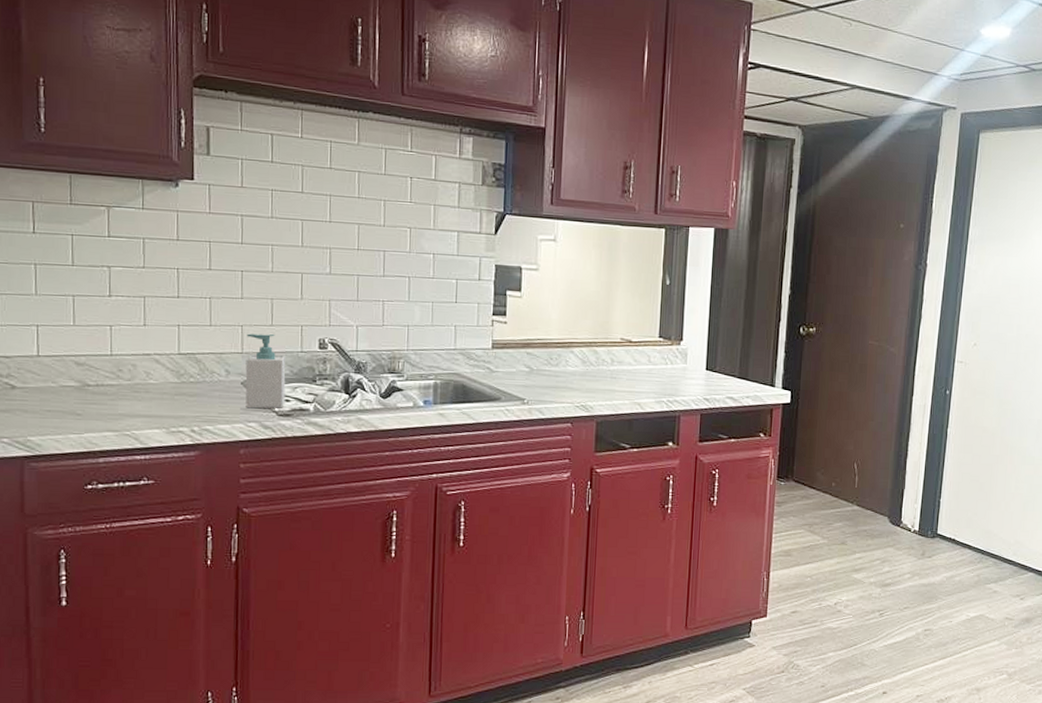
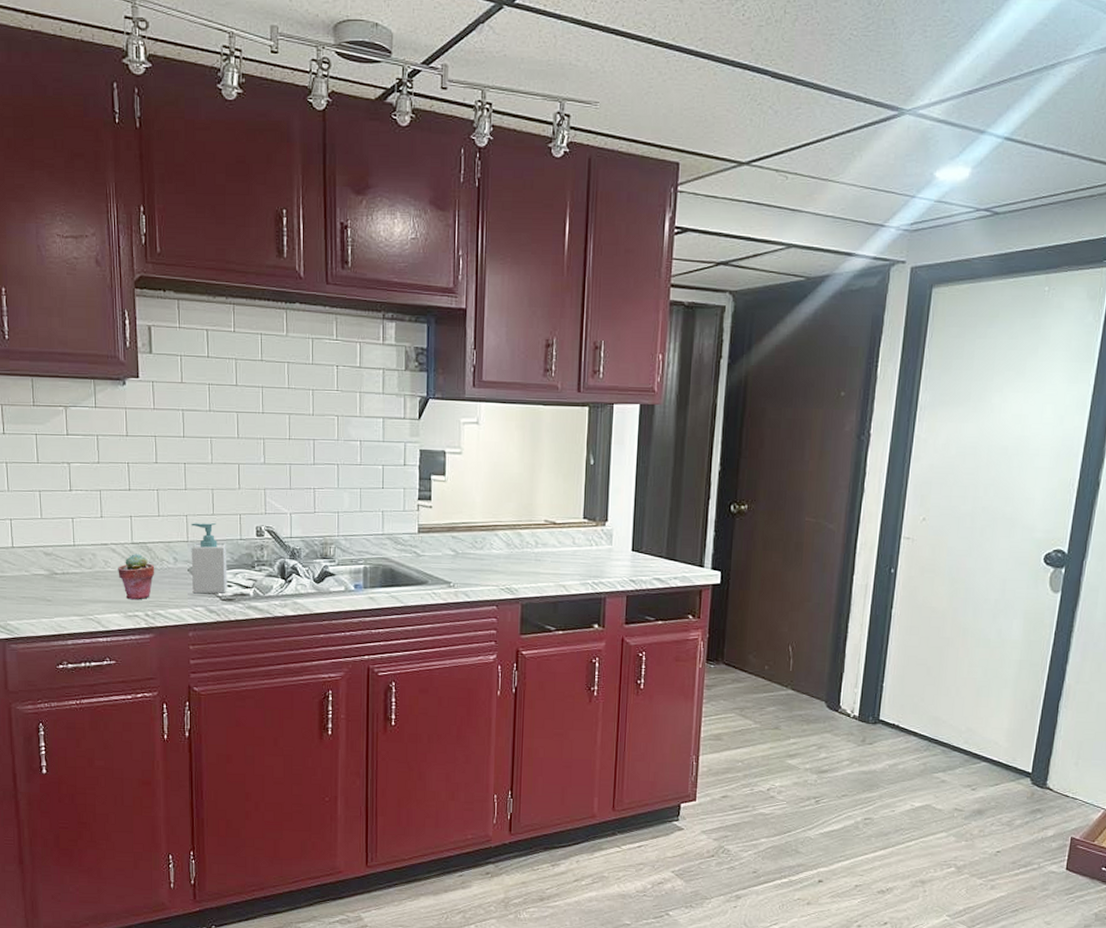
potted succulent: none [161,364,204,415] -> present [118,553,155,600]

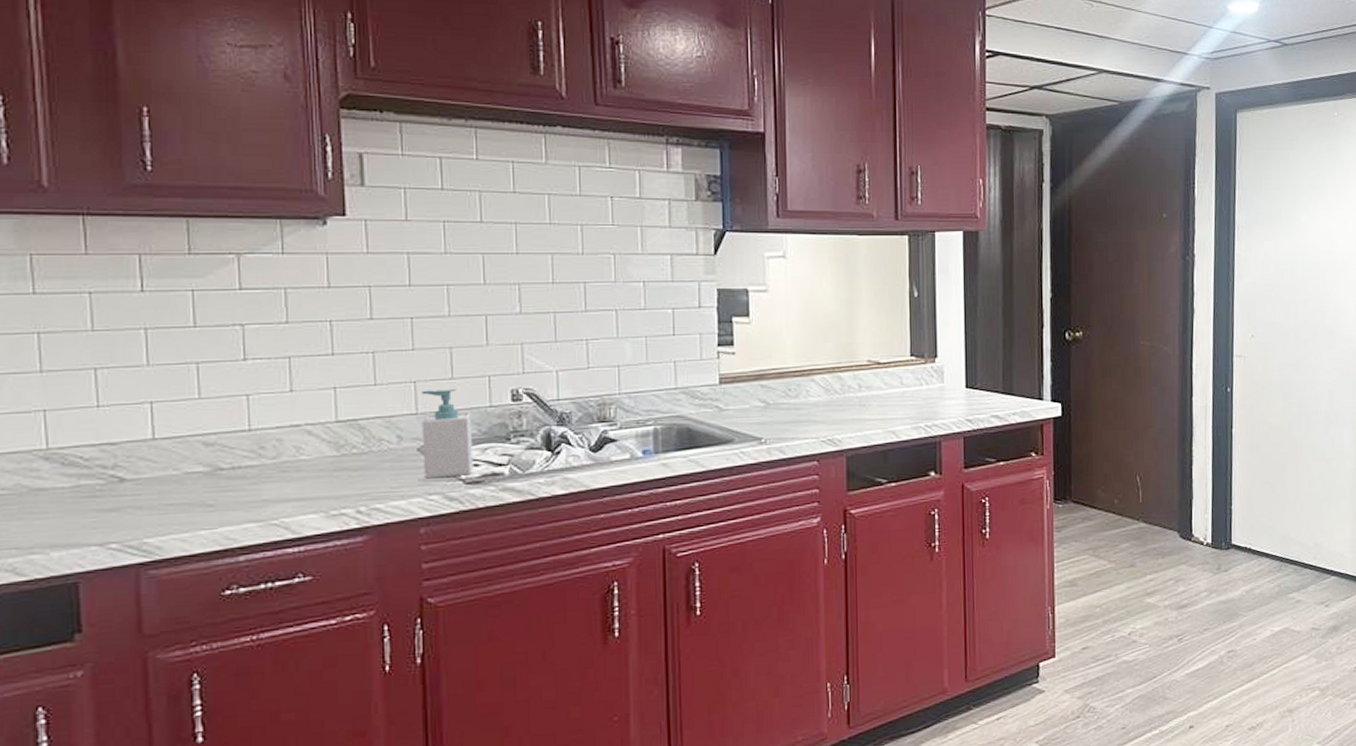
potted succulent: present [118,553,155,600] -> none [315,433,370,494]

